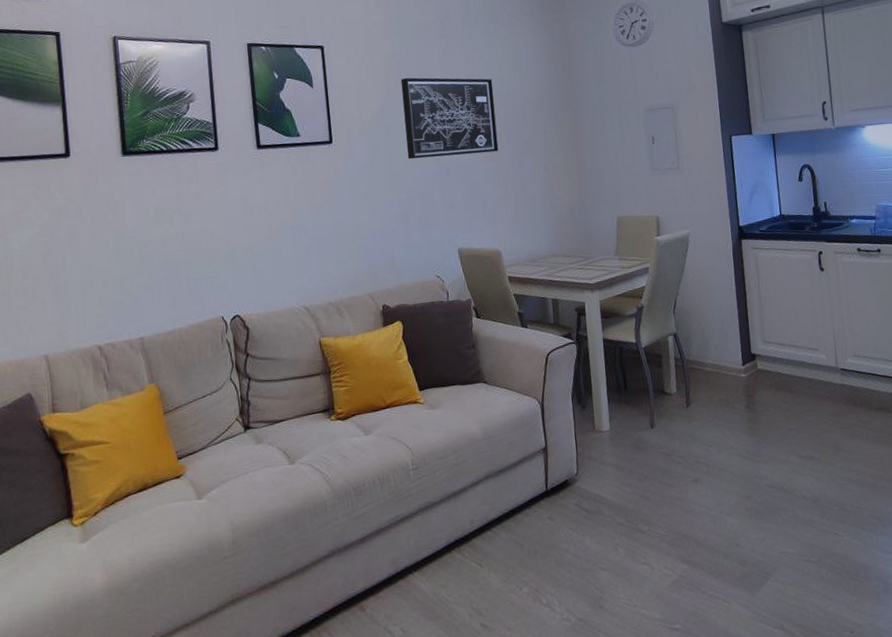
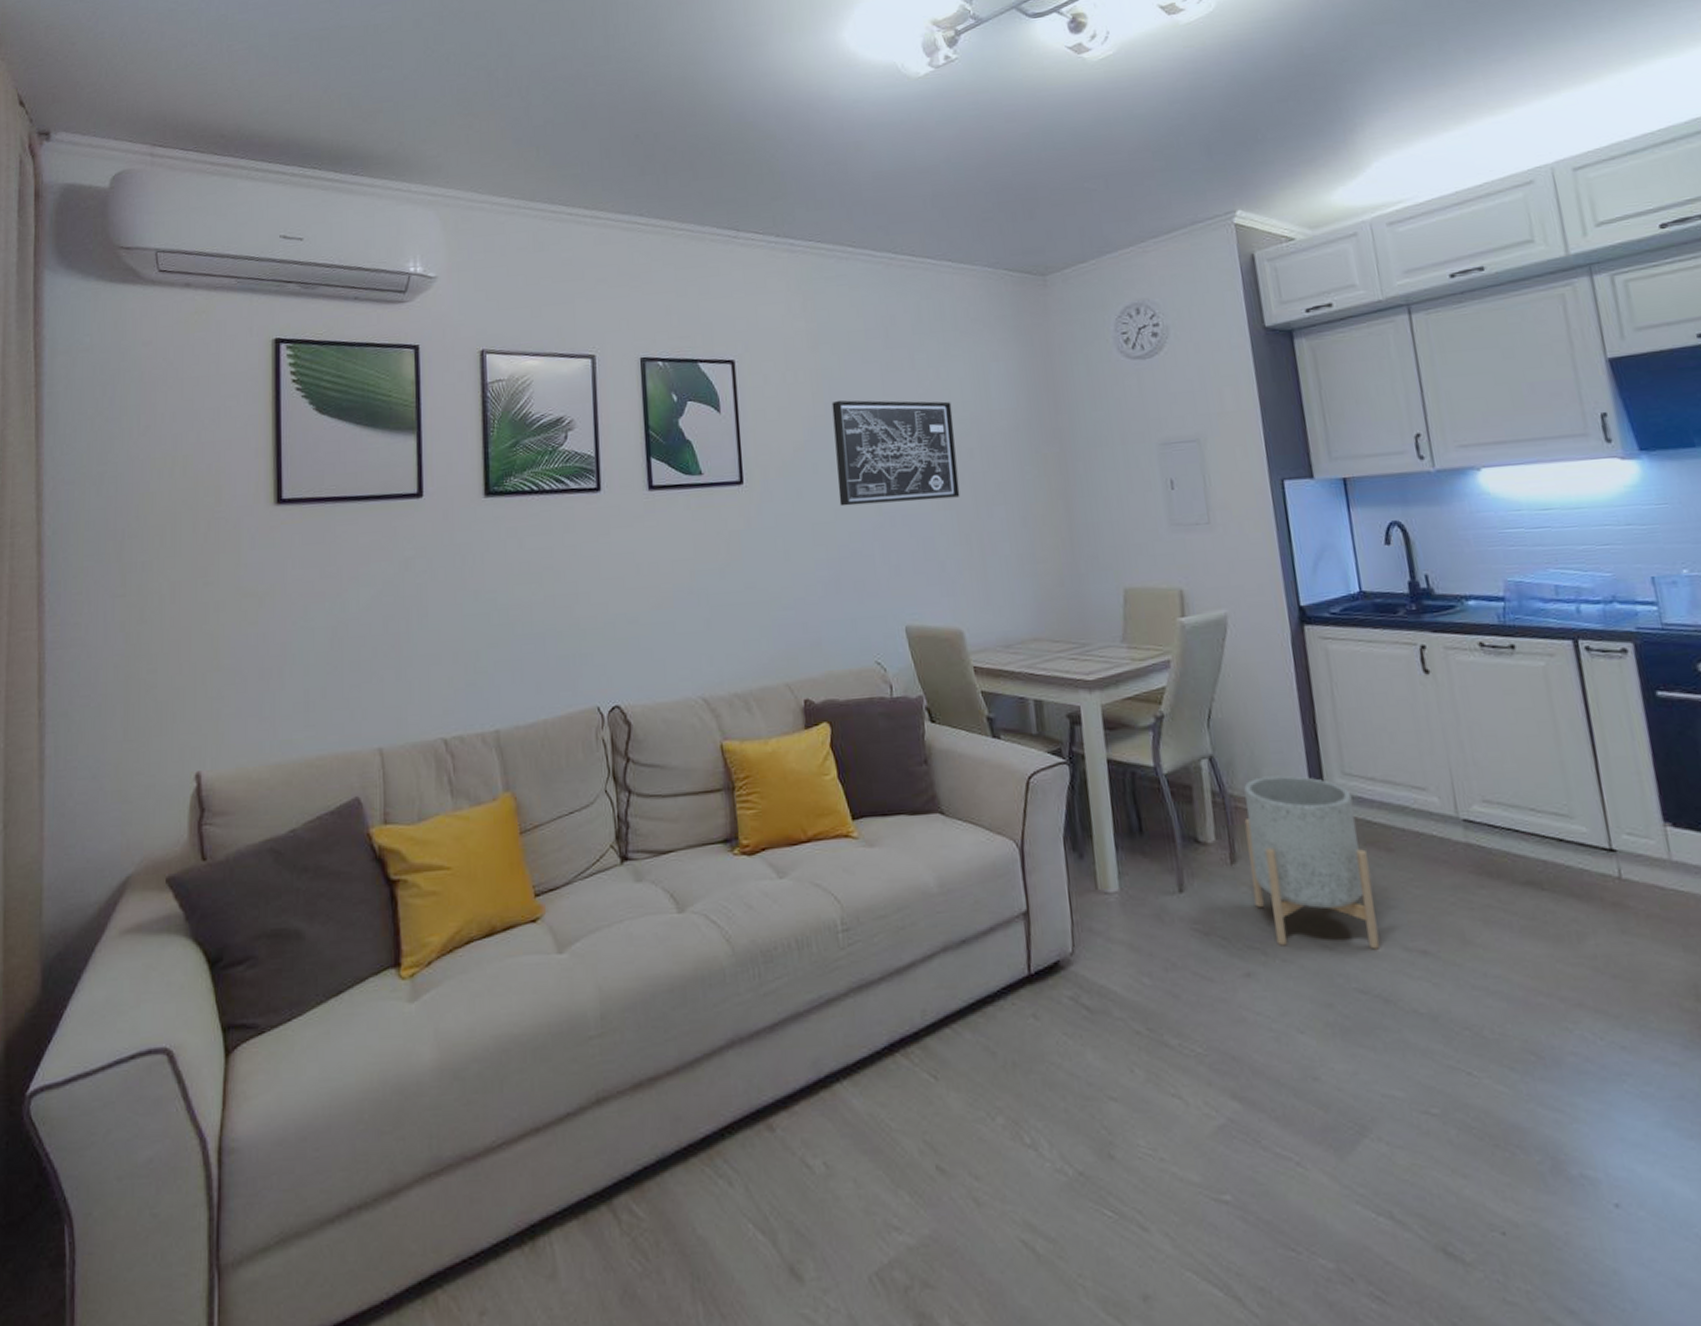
planter: none [696,344,783,460] -> present [1244,775,1381,950]

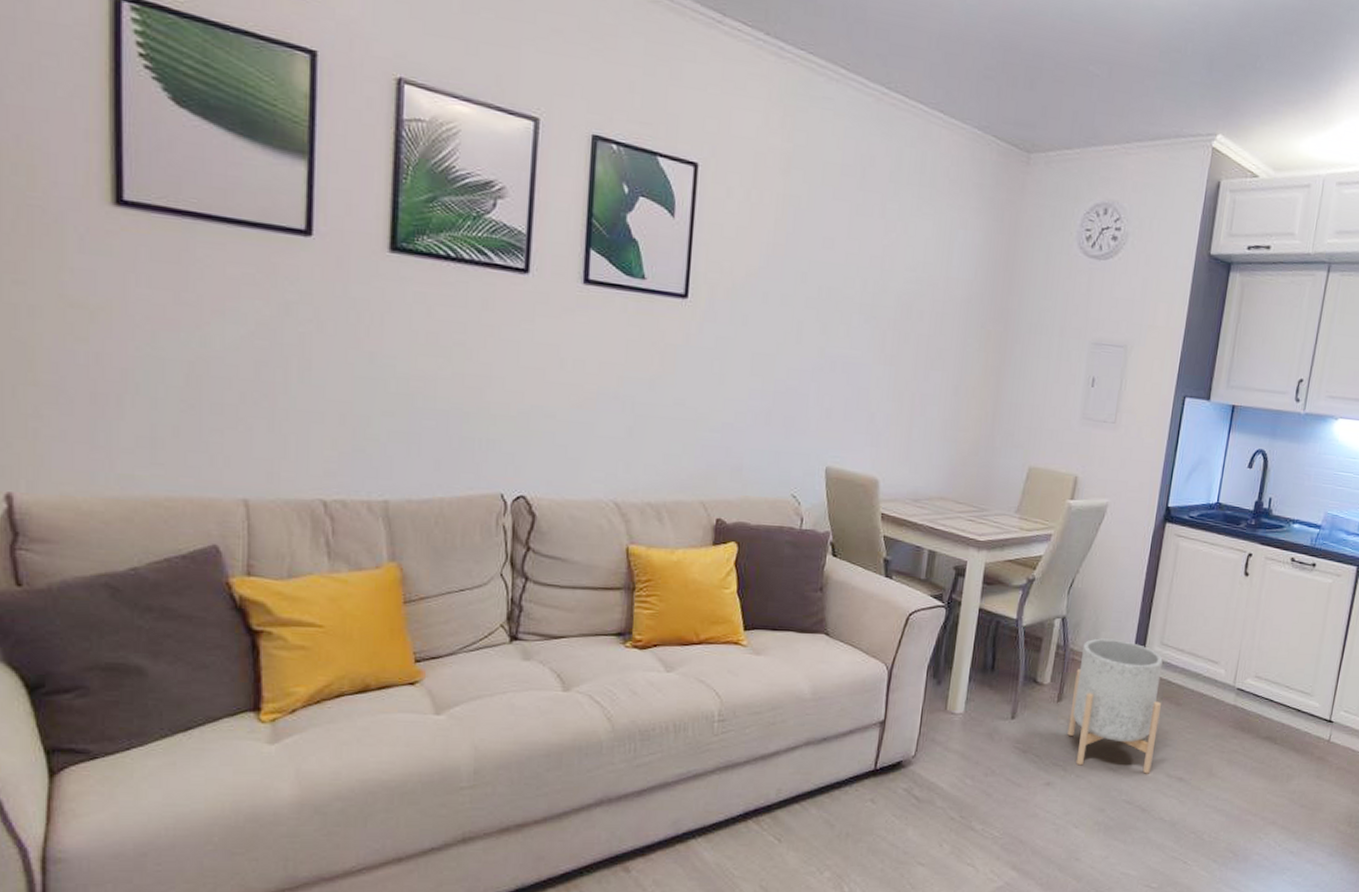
wall art: present [831,400,960,507] -> none [784,233,913,356]

